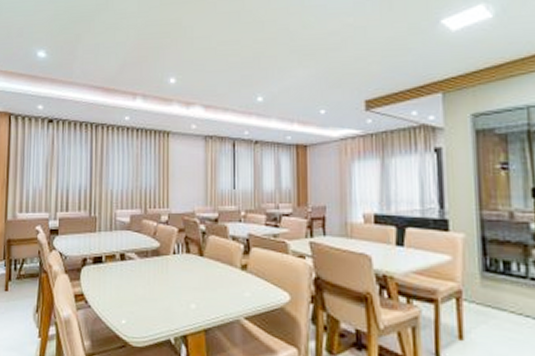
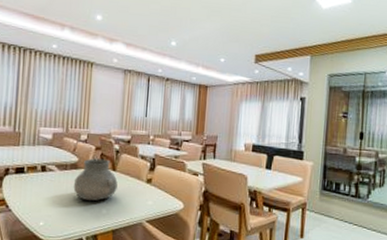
vase: none [156,242,207,294] -> present [73,158,118,202]

